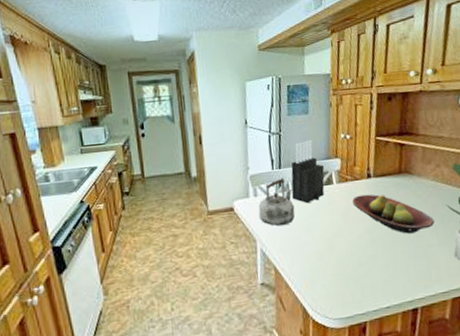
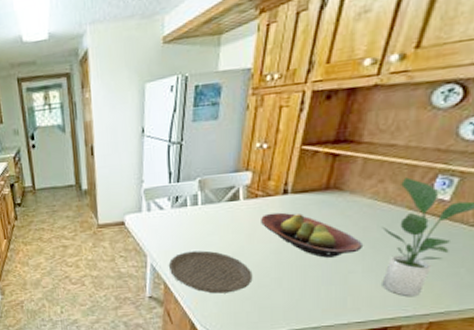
kettle: present [258,177,295,226] -> none [151,191,192,243]
plate: none [277,232,353,276] -> present [168,250,253,294]
knife block: present [291,139,325,204] -> none [189,149,231,221]

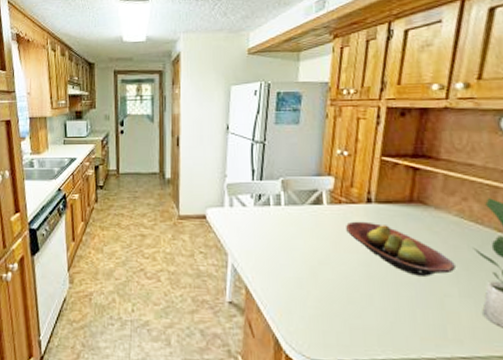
plate: present [168,250,253,294] -> none [250,254,341,307]

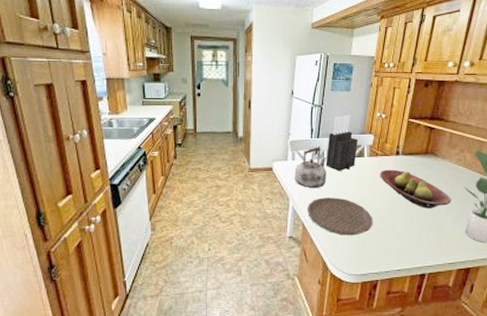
kettle: none [233,190,275,243] -> present [295,146,327,189]
plate: none [250,254,341,307] -> present [307,197,373,236]
knife block: none [272,152,314,223] -> present [326,114,359,172]

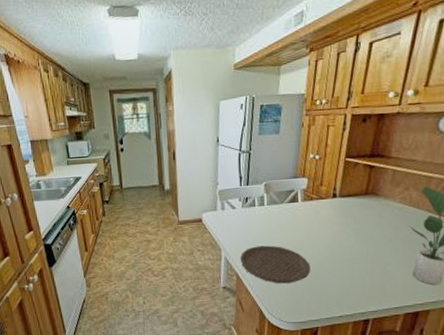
kettle: present [295,146,327,189] -> none [225,193,259,238]
knife block: present [326,114,359,172] -> none [257,158,291,219]
fruit bowl: present [380,169,451,208] -> none [316,213,396,252]

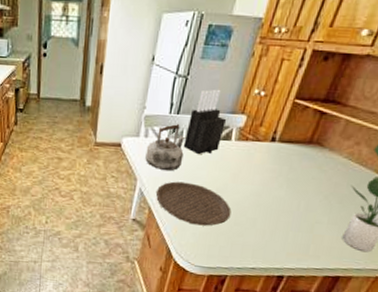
kettle: none [225,193,259,238] -> present [145,123,186,171]
knife block: none [257,158,291,219] -> present [183,89,227,155]

